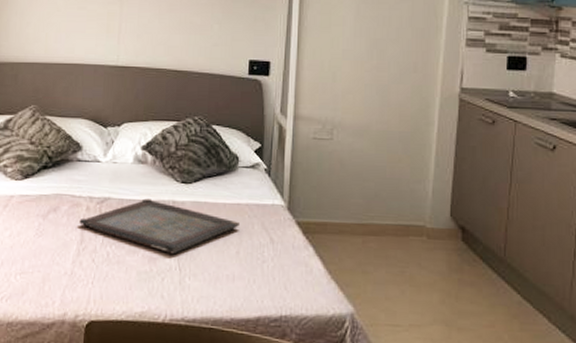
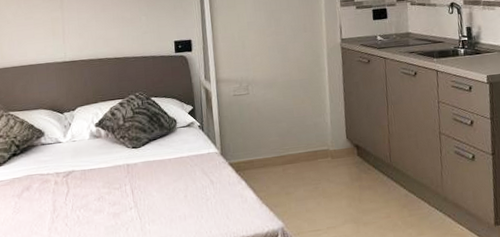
serving tray: present [79,198,239,255] -> none [50,165,184,208]

